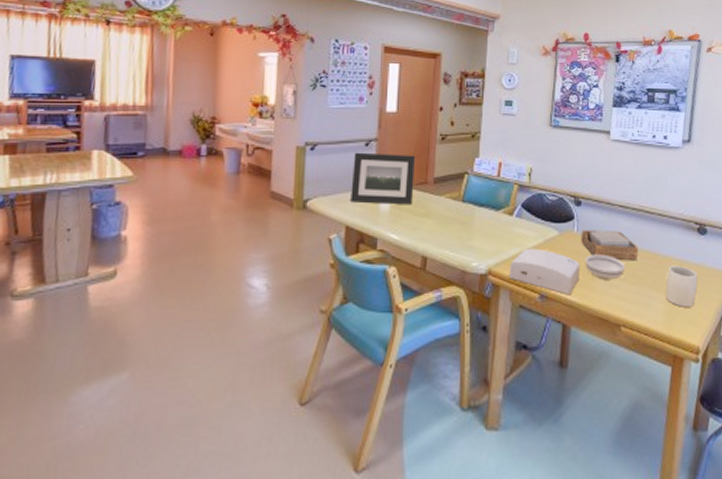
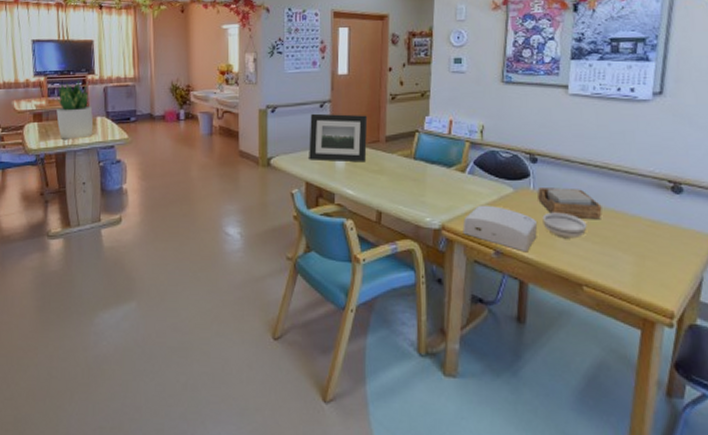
planter: none [35,105,88,176] -> present [54,79,94,139]
mug: present [665,266,698,307] -> none [633,226,672,270]

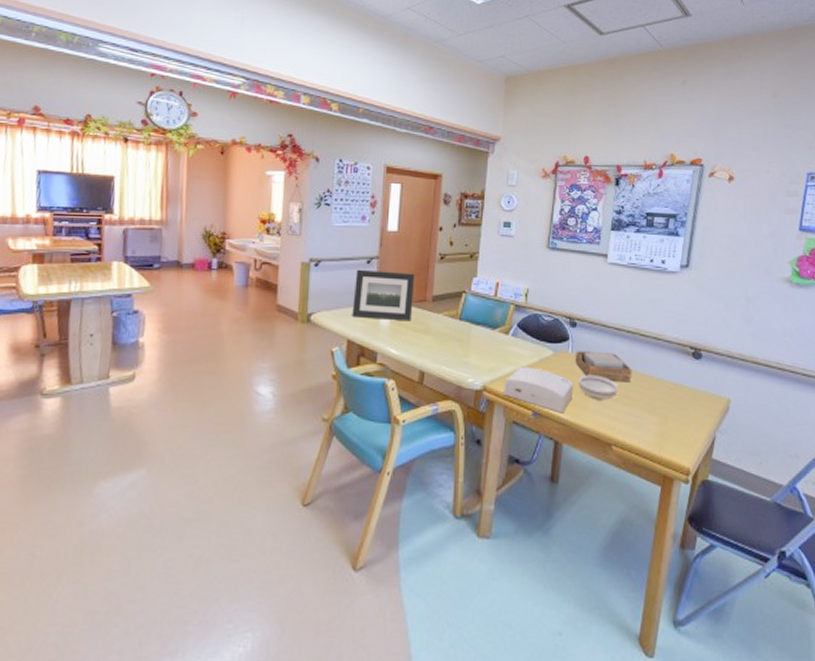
planter: present [54,79,94,139] -> none [60,218,109,285]

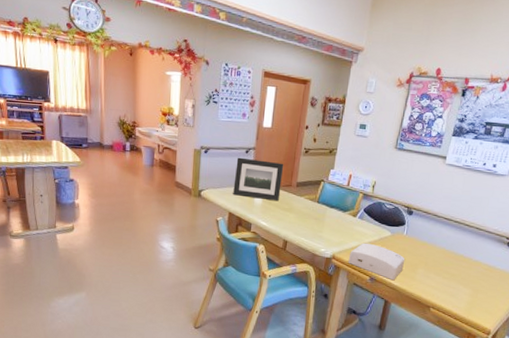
napkin holder: present [575,351,632,383] -> none [408,234,455,262]
bowl: present [578,375,618,400] -> none [409,253,442,274]

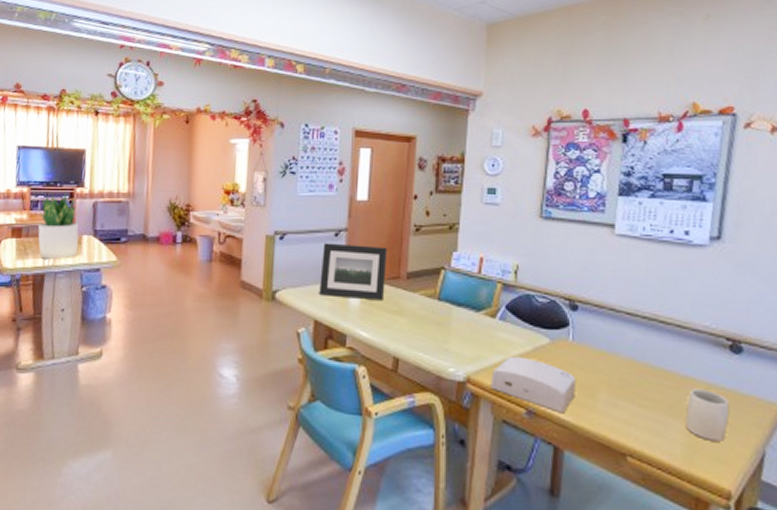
planter: none [13,105,50,158] -> present [36,192,79,259]
mug: none [470,269,500,301] -> present [685,389,730,441]

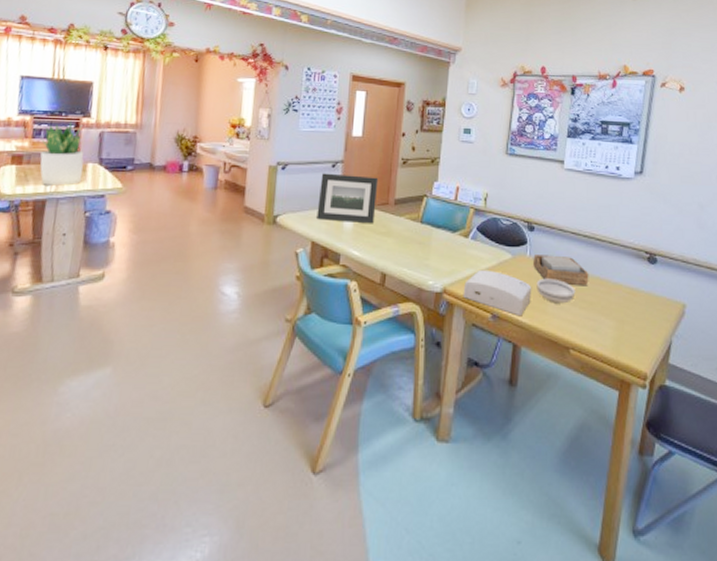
napkin holder: none [577,339,651,380] -> present [533,255,589,286]
bowl: none [582,368,633,400] -> present [536,278,576,304]
mug: present [685,389,730,441] -> none [614,293,647,334]

